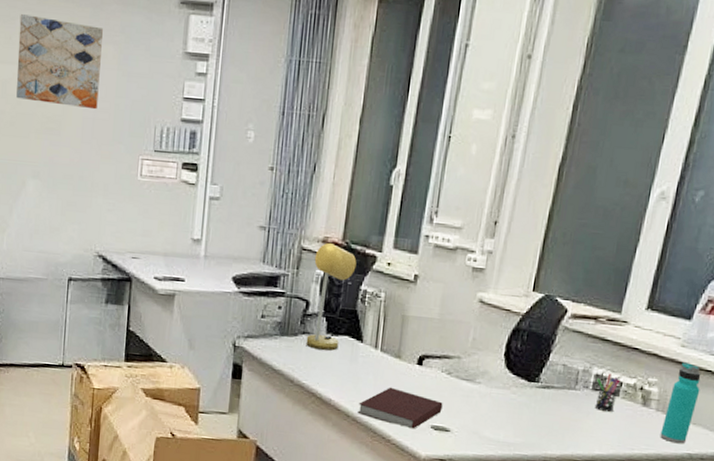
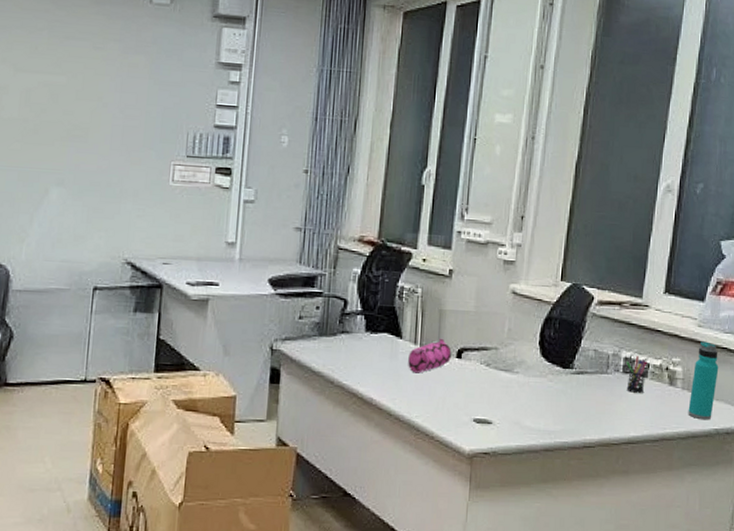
wall art: present [16,14,103,110] -> none [41,25,134,117]
desk lamp: present [306,242,357,351] -> none [345,241,393,350]
notebook: present [357,387,443,429] -> none [400,382,484,424]
pencil case: none [367,343,413,378] -> present [408,338,452,373]

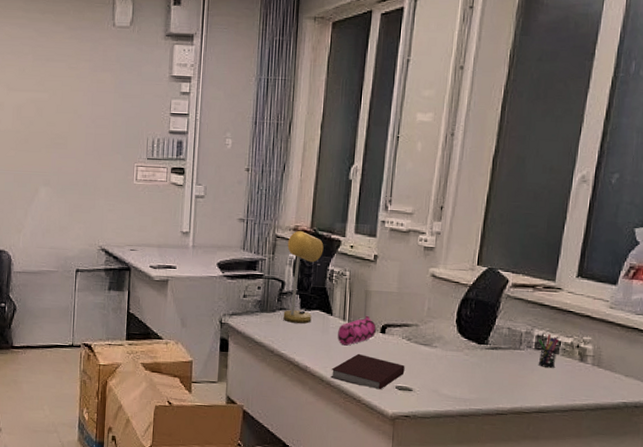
desk lamp: none [345,241,393,350] -> present [283,230,324,324]
notebook: none [400,382,484,424] -> present [331,353,405,390]
water bottle: present [688,341,719,420] -> none [597,322,629,394]

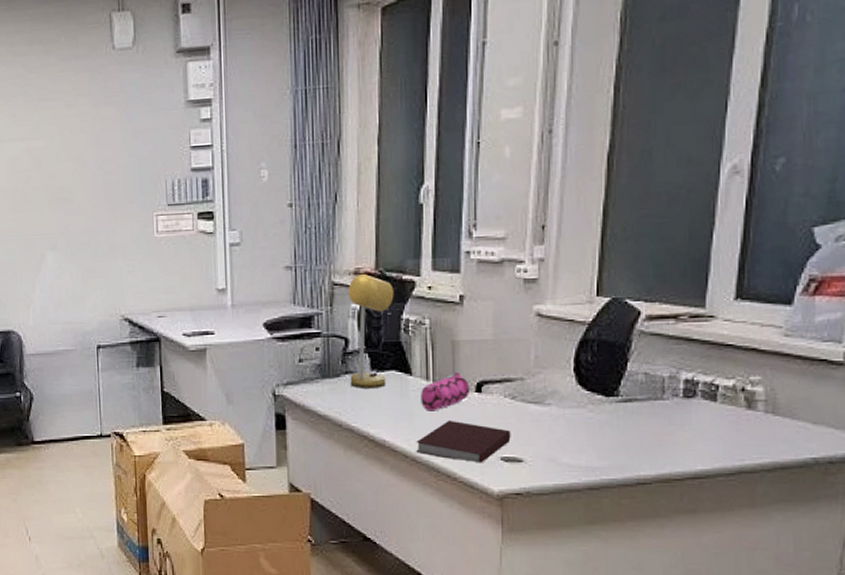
pen holder: present [538,334,559,368] -> none [687,376,716,420]

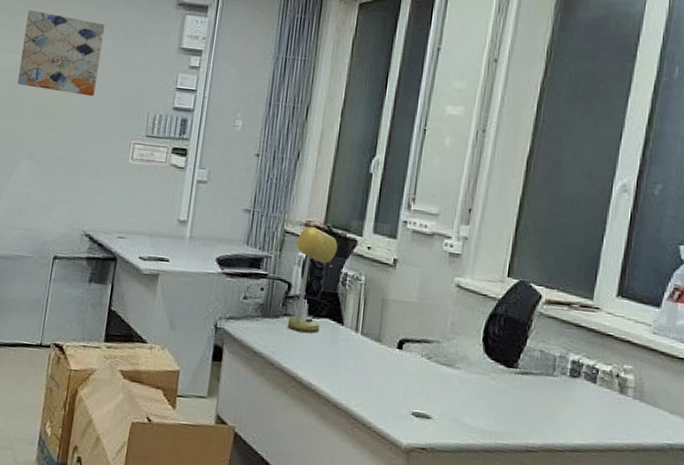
wall art: none [21,89,106,174] -> present [17,10,105,97]
notebook: present [416,420,511,463] -> none [338,371,423,416]
pencil case: present [421,371,470,411] -> none [348,327,393,362]

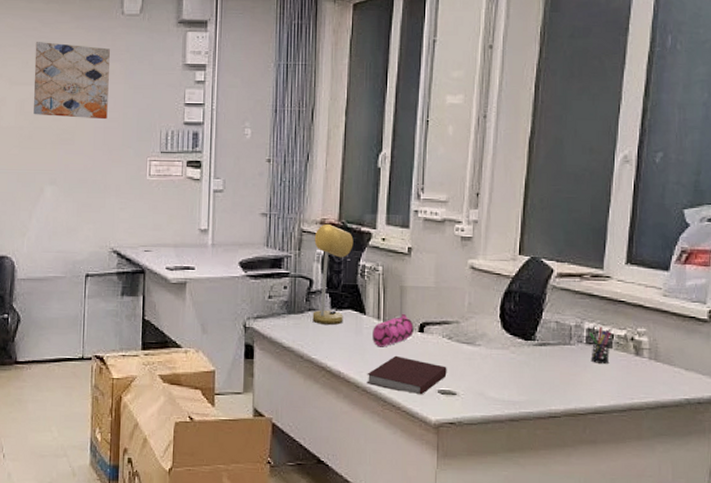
notebook: none [338,371,423,416] -> present [367,355,447,395]
pencil case: none [348,327,393,362] -> present [372,313,414,347]
pen holder: none [573,360,597,399] -> present [589,327,611,364]

